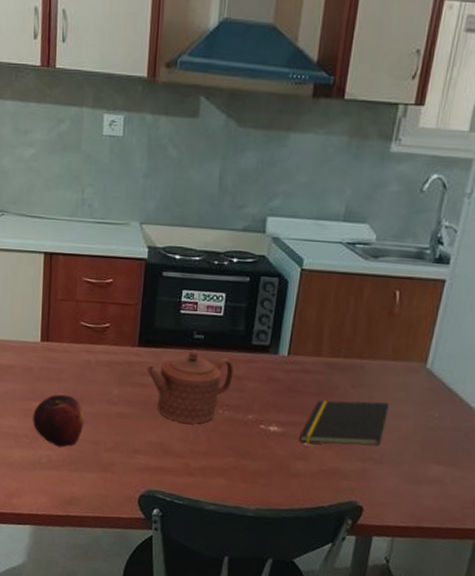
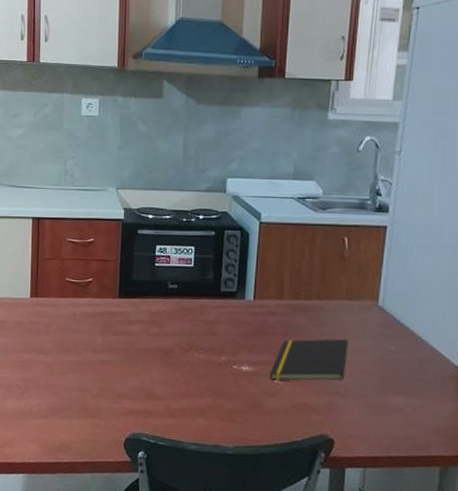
fruit: present [33,394,85,447] -> none [24,345,72,396]
teapot: present [146,349,234,424] -> none [127,298,205,368]

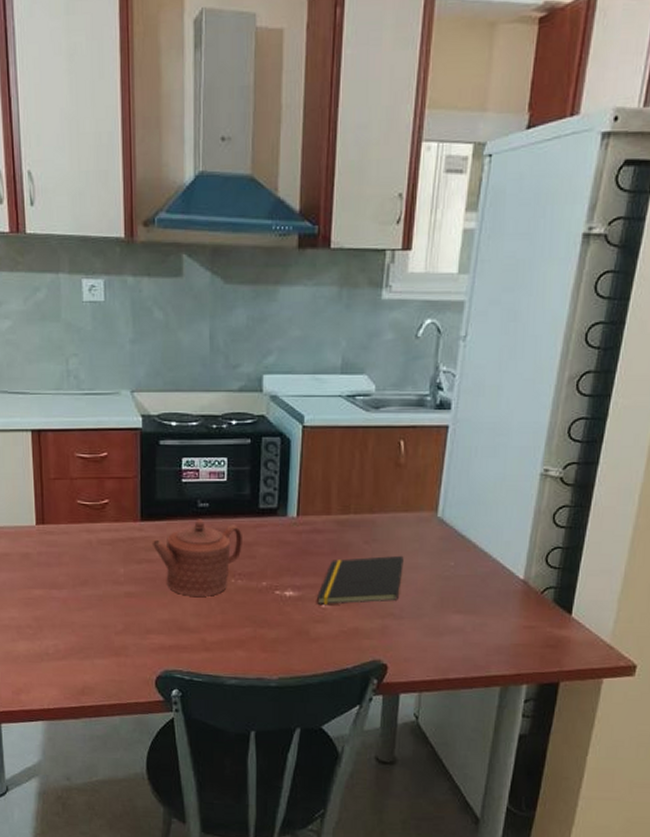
teapot: none [127,298,205,368] -> present [151,519,242,596]

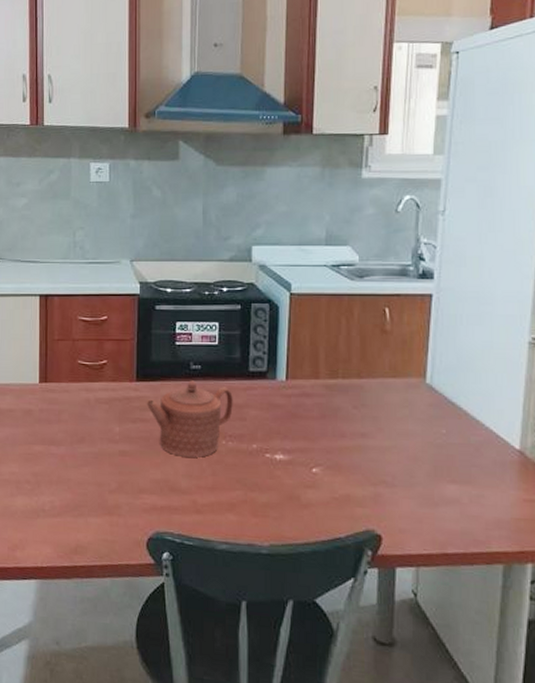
notepad: present [317,555,404,604] -> none [308,421,394,470]

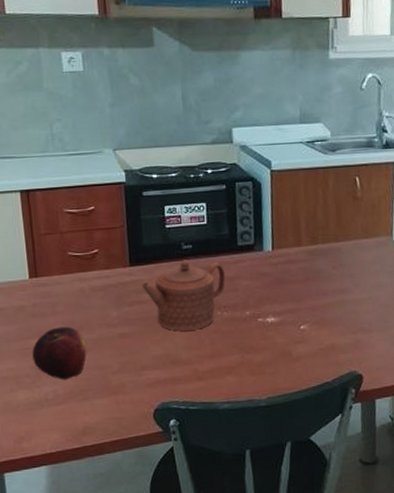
fruit: none [34,435,87,492] -> present [32,326,87,380]

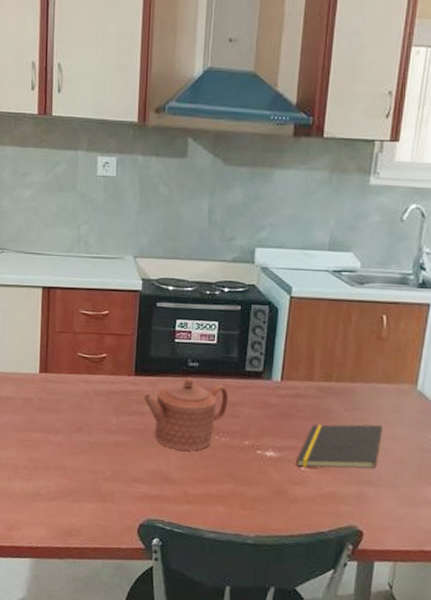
fruit: present [32,326,87,380] -> none [32,424,83,478]
notepad: none [296,276,369,327] -> present [297,424,383,469]

